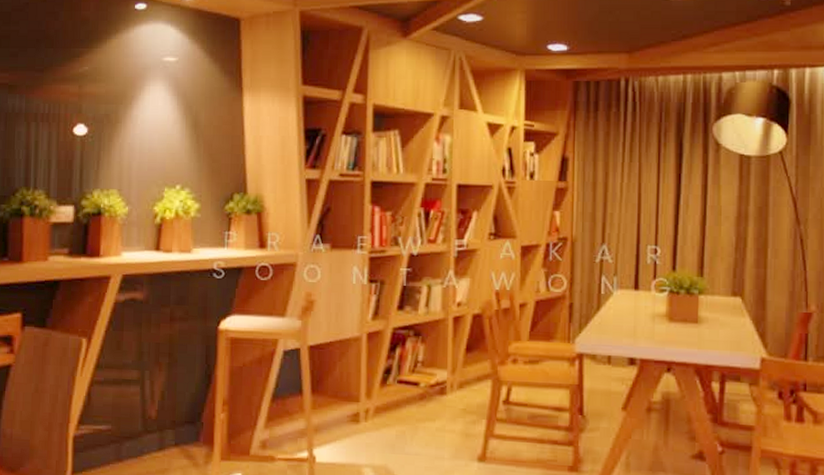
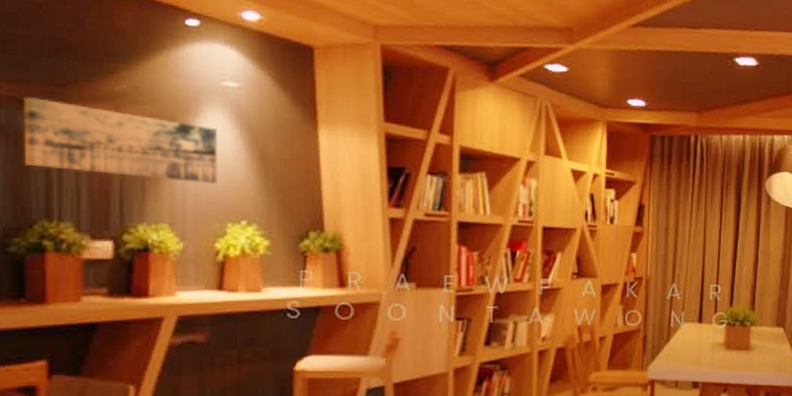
wall art: none [11,81,159,151] -> present [24,96,218,184]

